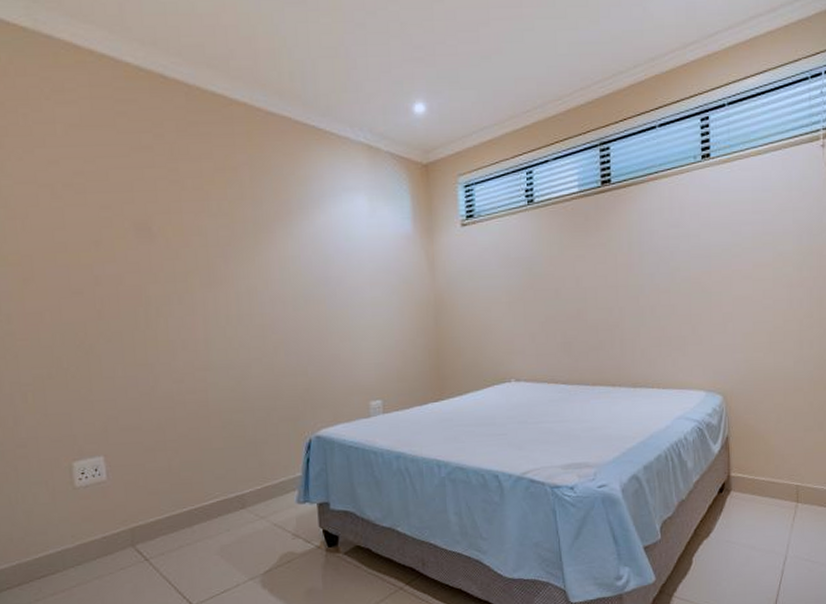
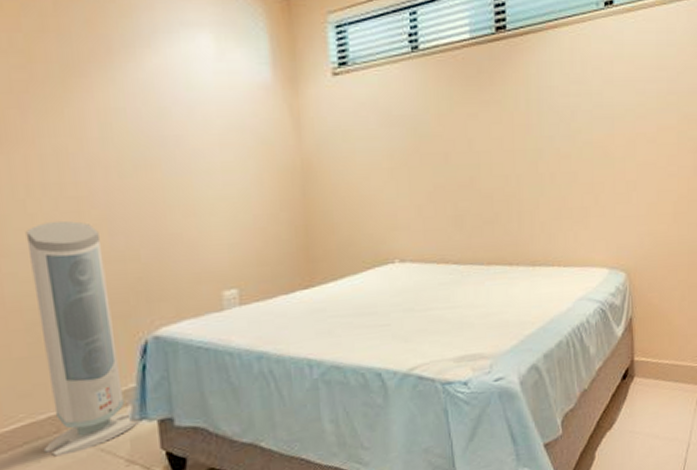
air purifier: none [225,343,302,527] -> present [25,221,137,457]

